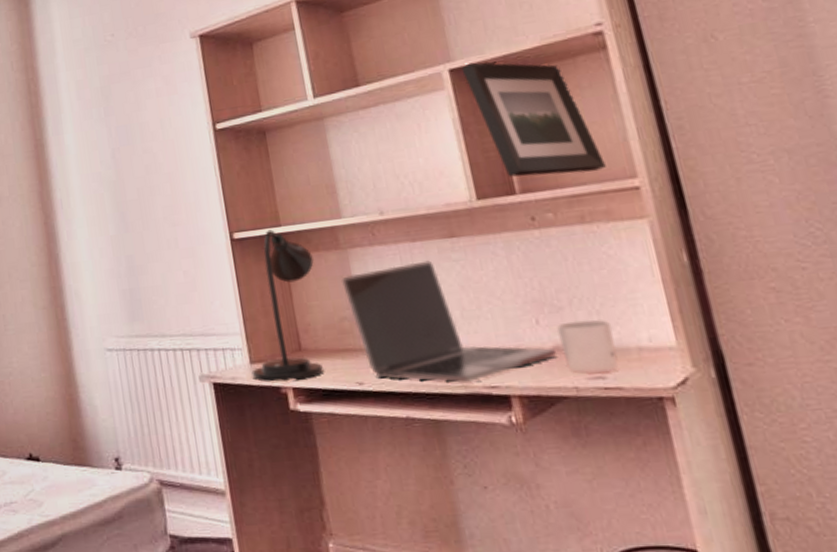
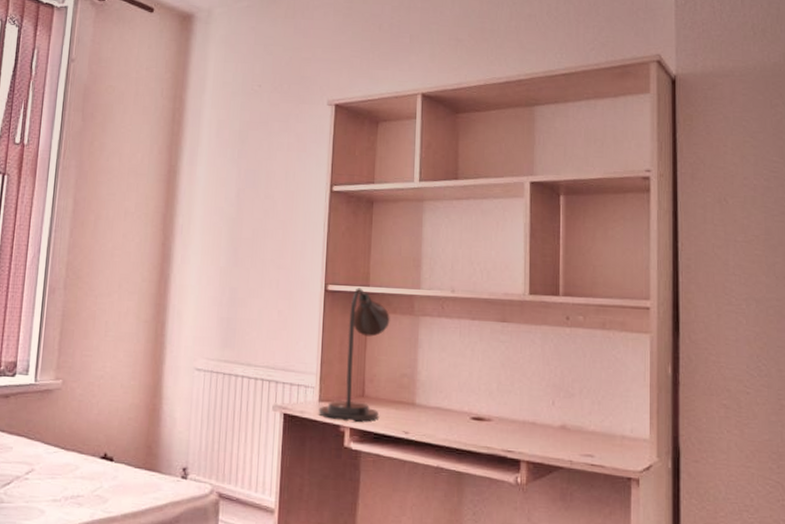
laptop: present [342,260,556,384] -> none [409,337,562,445]
picture frame: present [461,62,606,177] -> none [540,180,629,289]
mug: present [556,320,618,374] -> none [566,407,607,452]

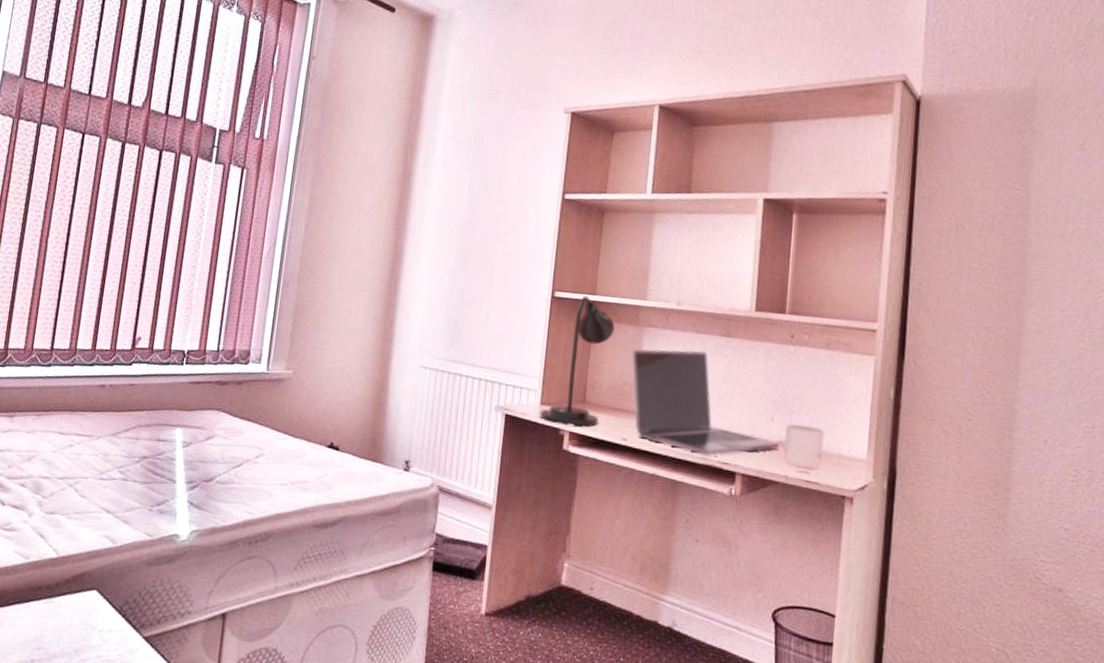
laptop: none [409,337,562,445] -> present [632,349,779,456]
mug: none [566,407,607,452] -> present [783,424,826,469]

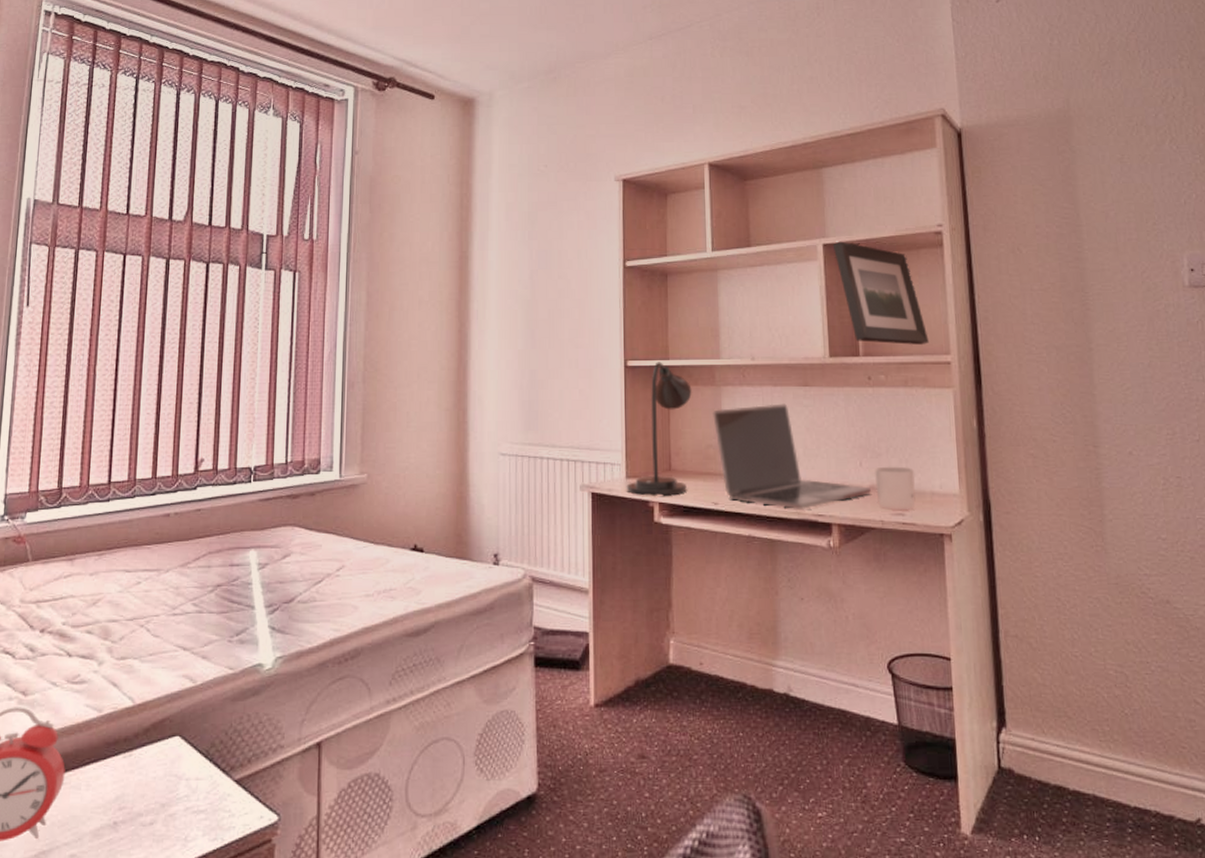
picture frame: none [773,197,858,311] -> present [832,241,929,346]

